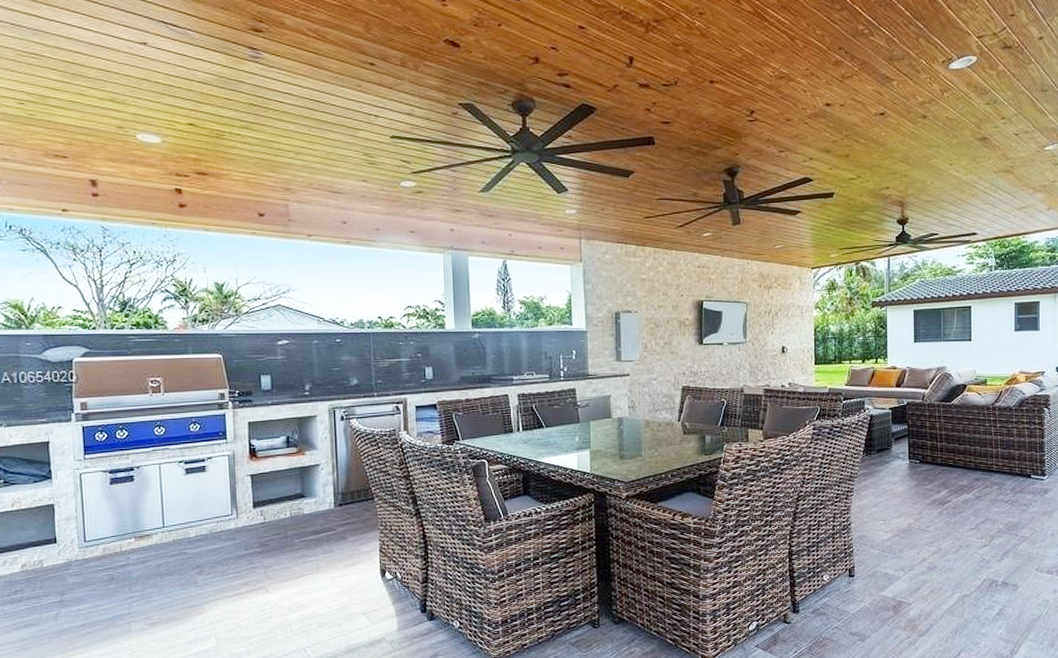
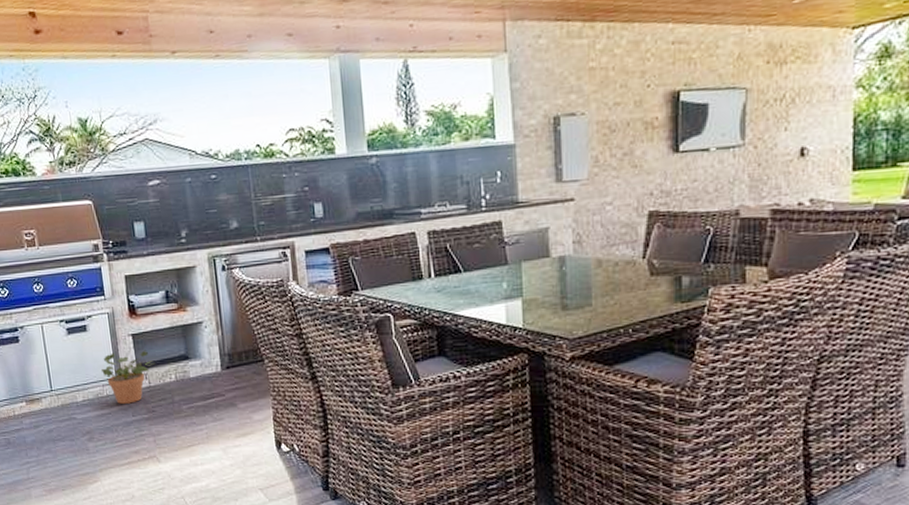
potted plant: none [216,489,271,539] -> present [100,350,154,404]

